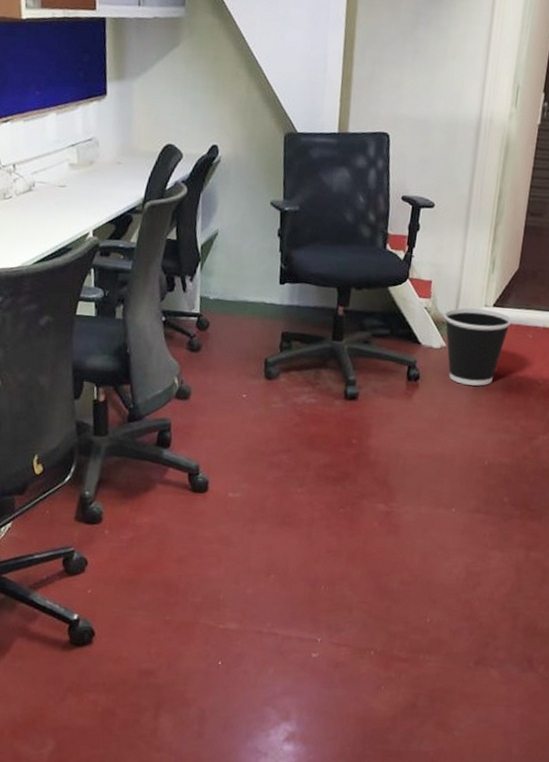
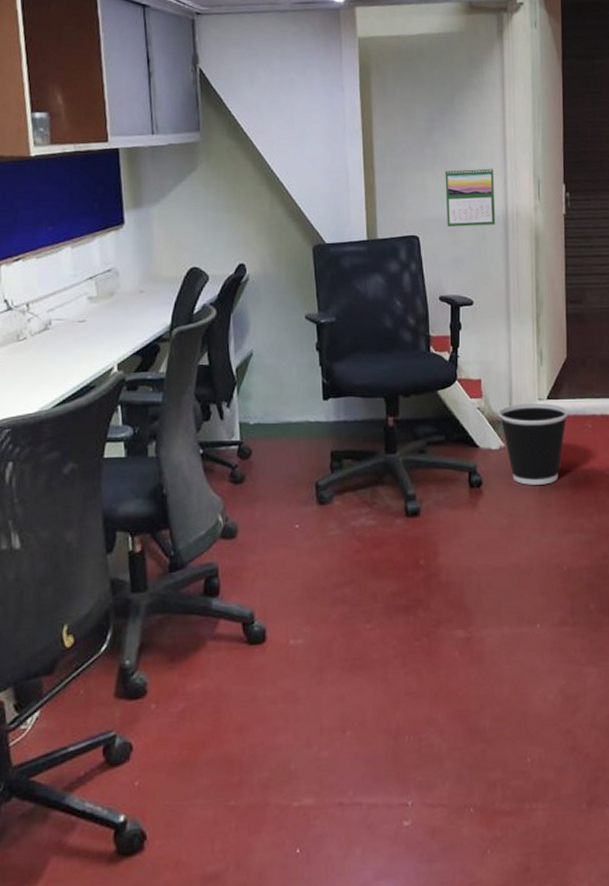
calendar: none [418,67,474,130] -> present [445,167,496,227]

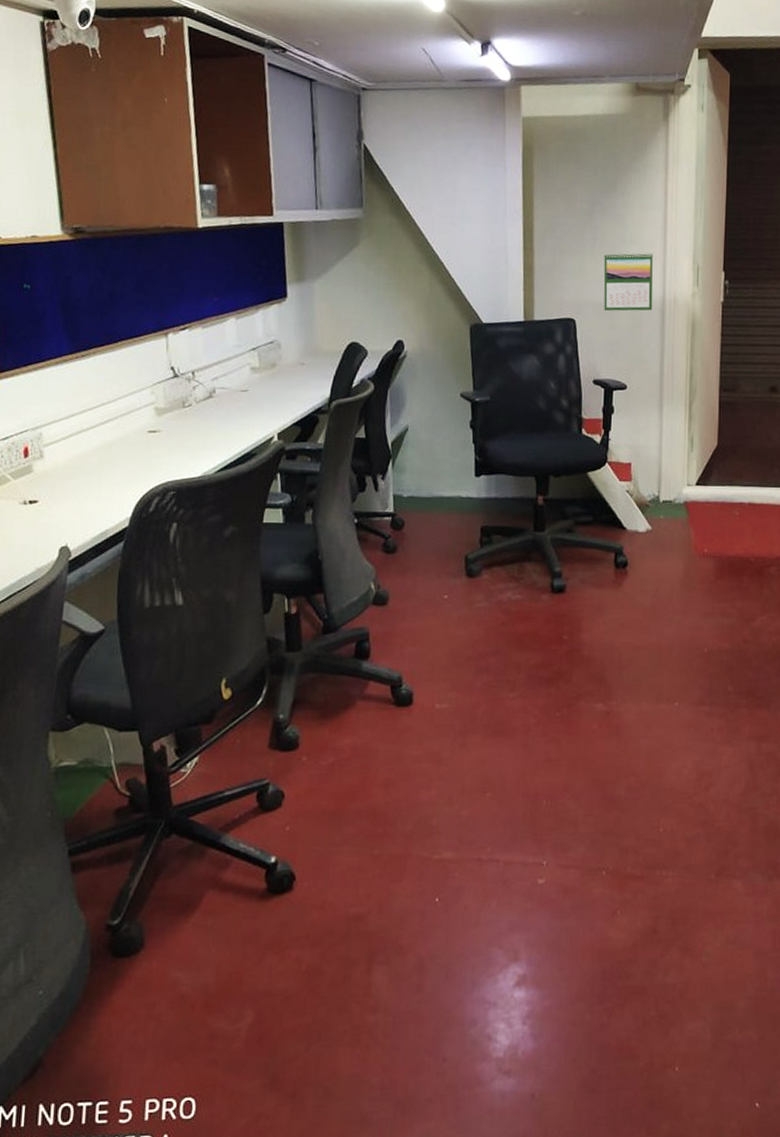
wastebasket: present [498,403,569,485] -> none [647,488,717,569]

